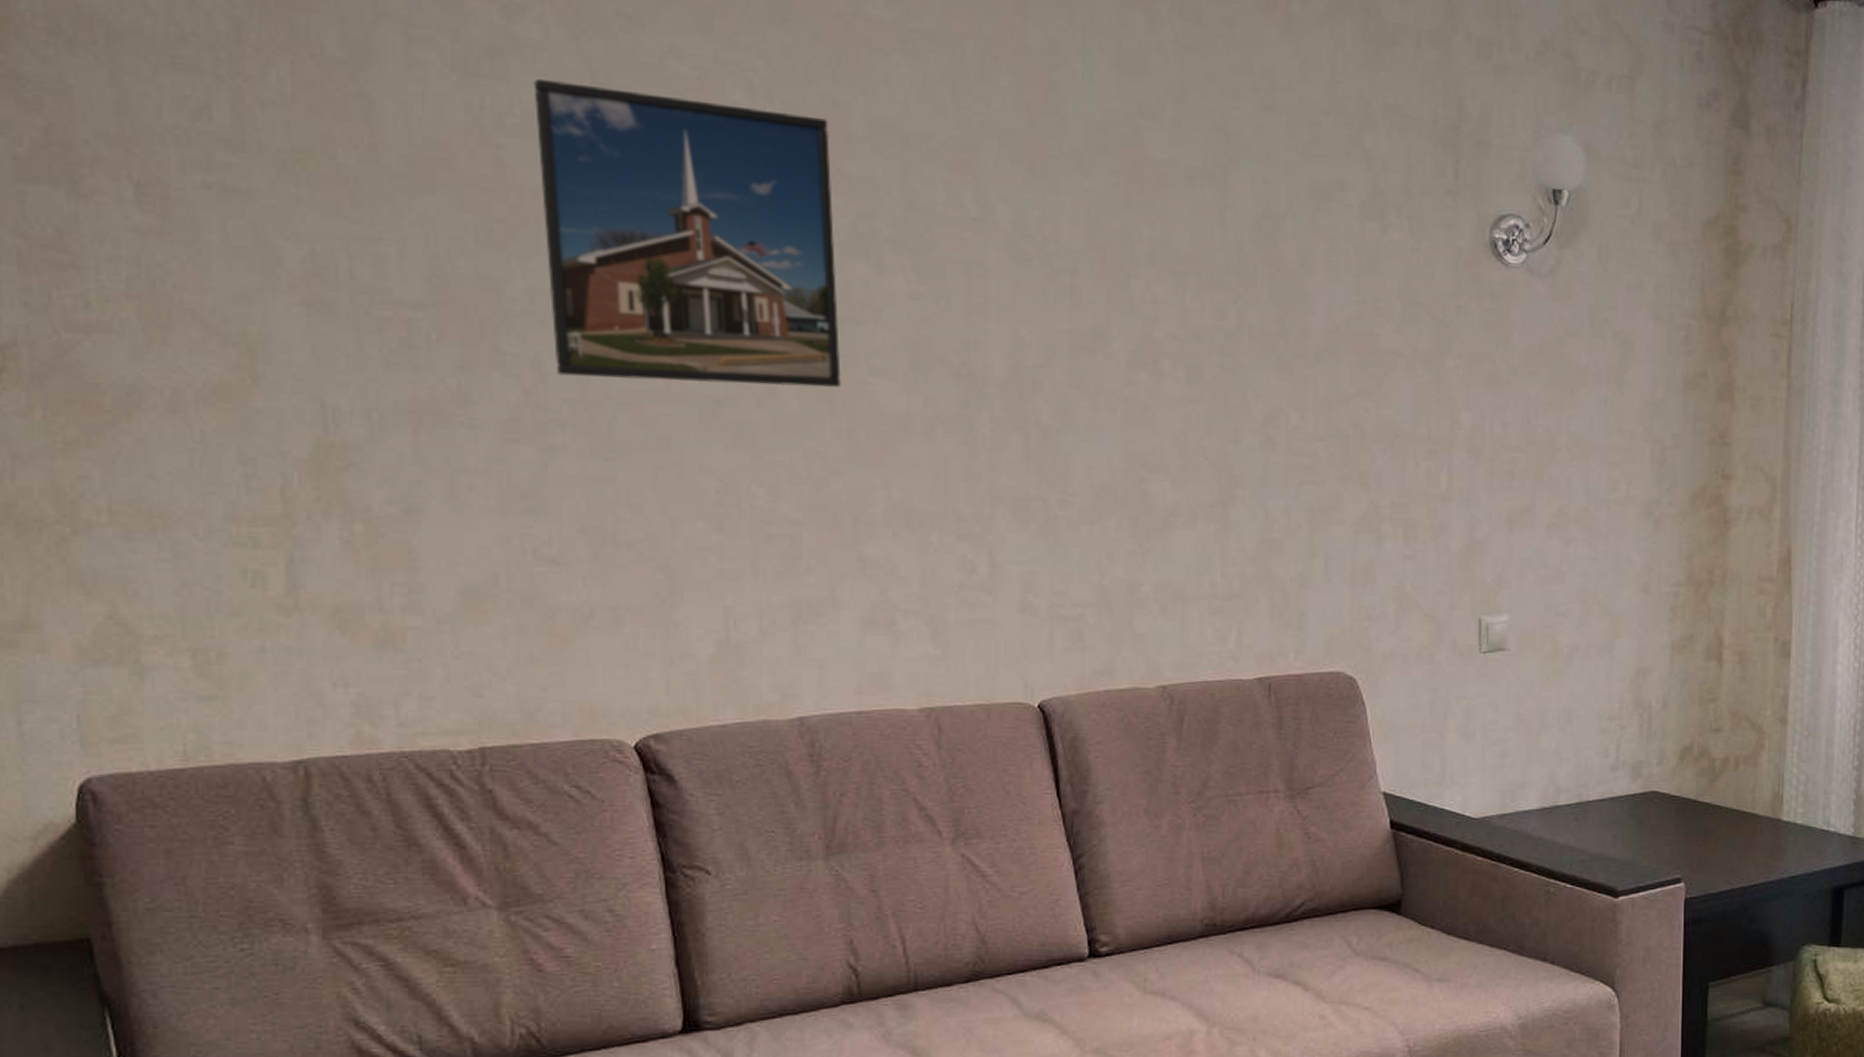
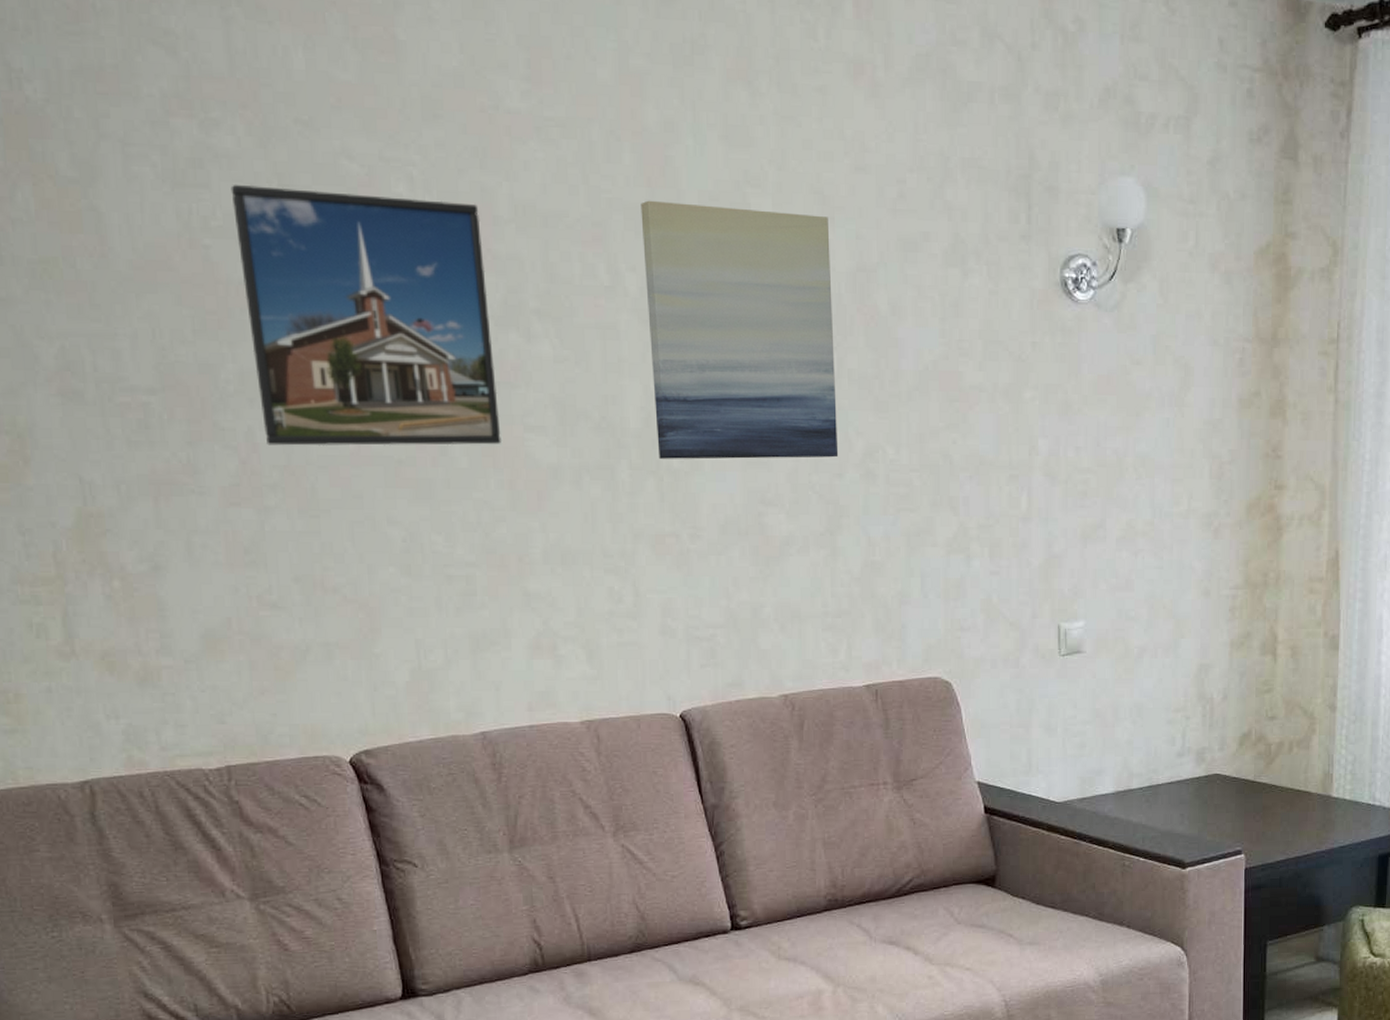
wall art: none [1017,126,1235,421] -> present [640,200,839,459]

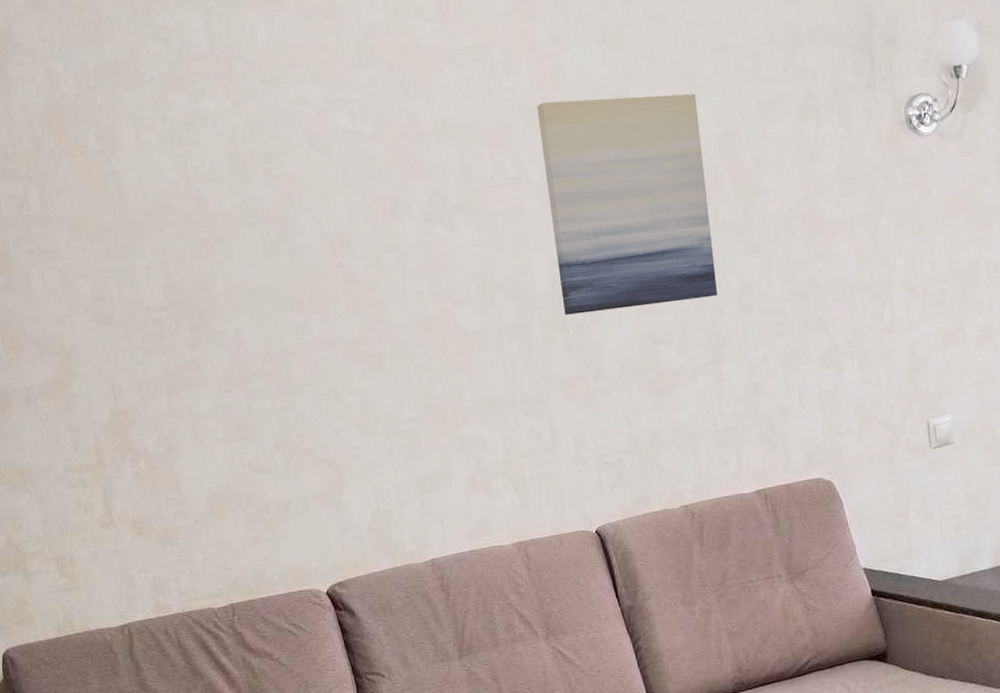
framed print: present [230,184,501,446] -> none [215,126,435,341]

